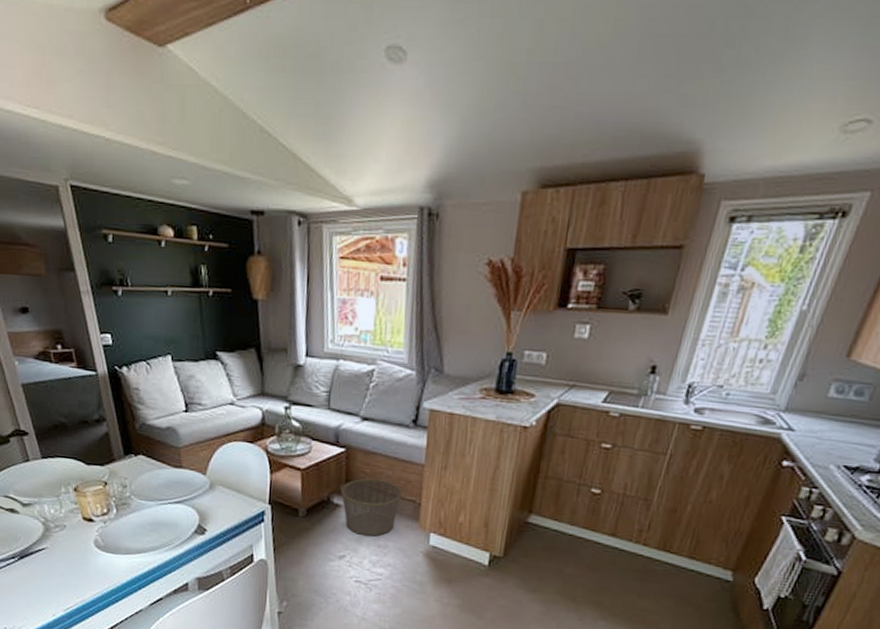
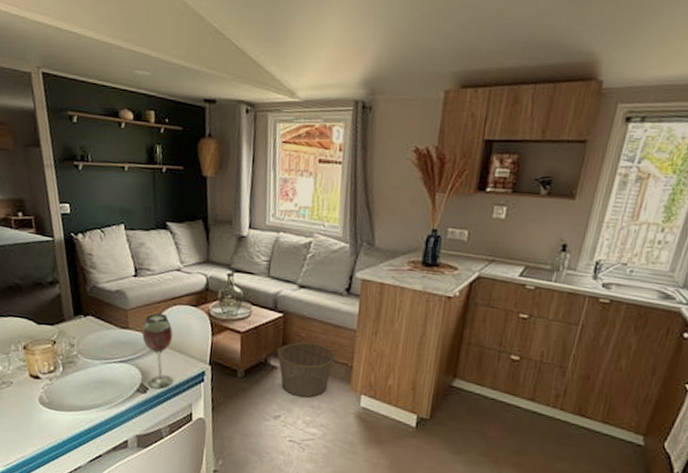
wineglass: none [196,450,232,530] -> present [141,313,174,389]

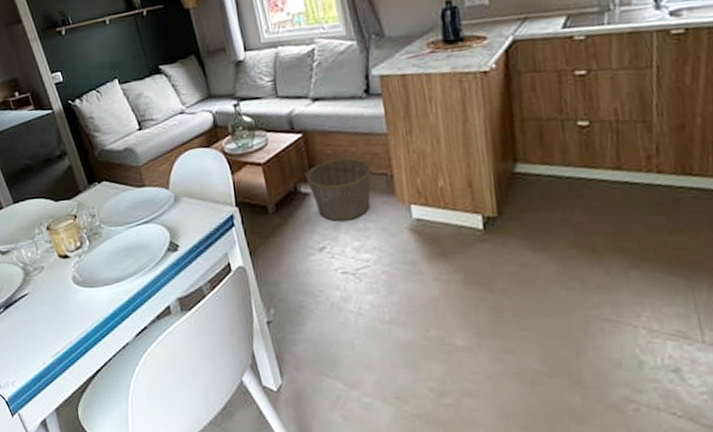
wineglass: present [141,313,174,389] -> none [158,162,203,244]

